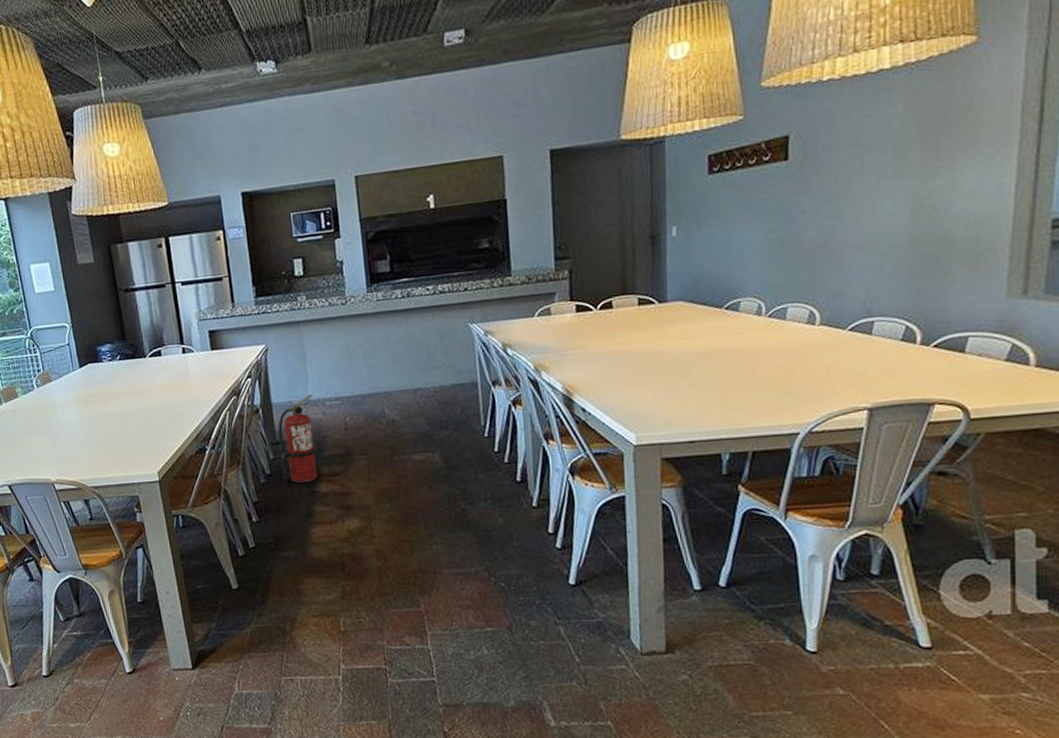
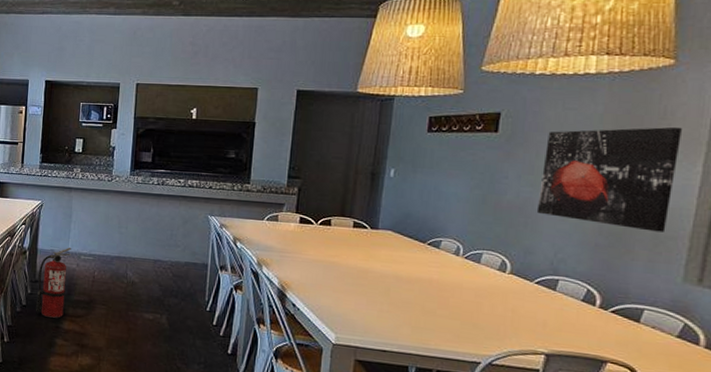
wall art: none [841,116,991,249] -> present [536,126,682,232]

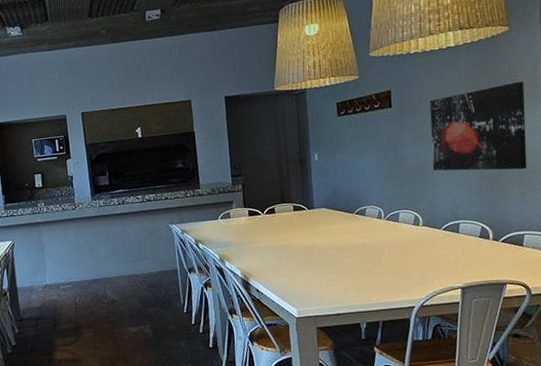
fire extinguisher: present [35,247,72,318] -> none [22,280,54,352]

